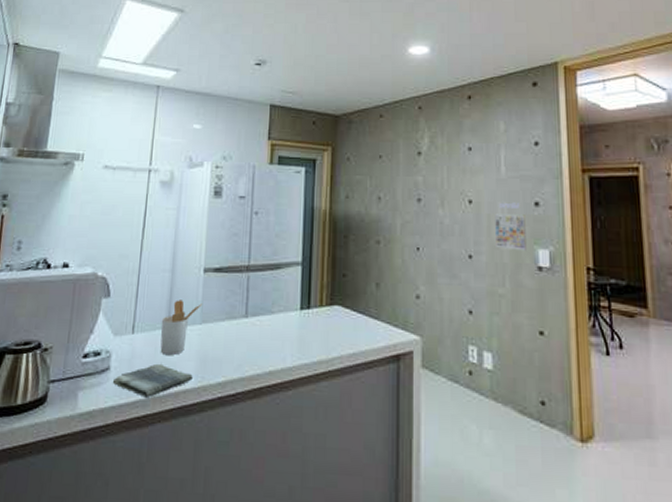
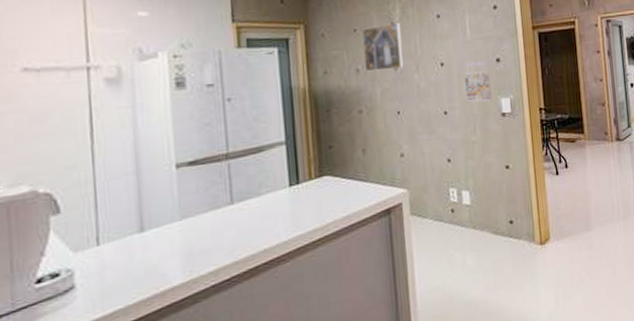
dish towel: present [112,363,193,398] -> none [80,268,180,306]
utensil holder: present [160,300,203,355] -> none [132,200,180,259]
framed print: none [387,152,428,202] -> present [362,23,404,72]

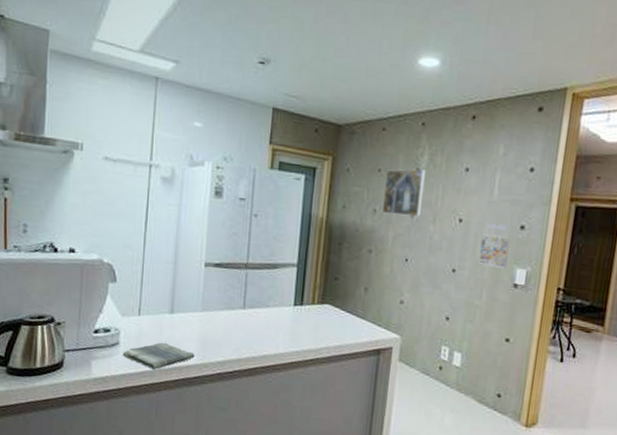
dish towel: none [80,268,180,306] -> present [122,342,195,370]

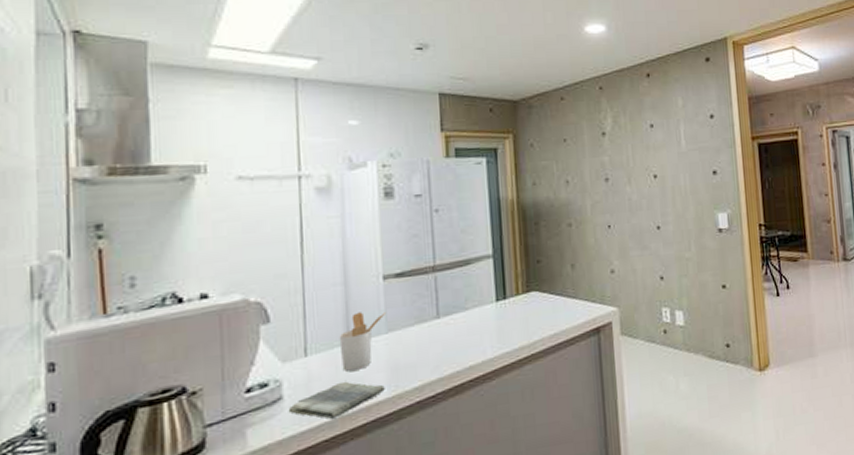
utensil holder: none [165,289,204,336] -> present [339,312,387,372]
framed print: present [382,169,426,217] -> none [572,132,616,184]
calendar: present [478,223,510,269] -> none [678,173,708,217]

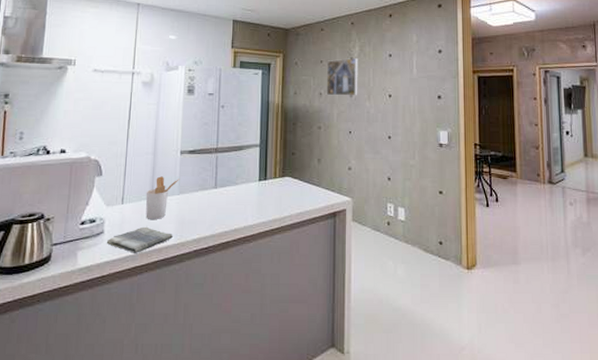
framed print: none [572,132,616,184] -> present [327,58,358,96]

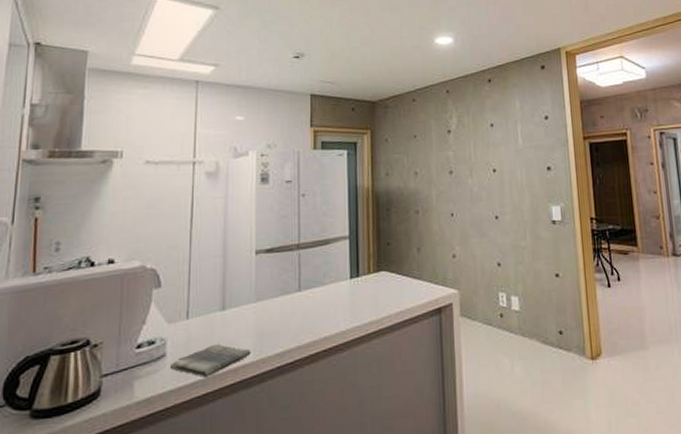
utensil holder: present [145,176,180,219] -> none [215,282,257,335]
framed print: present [327,58,358,96] -> none [422,130,459,175]

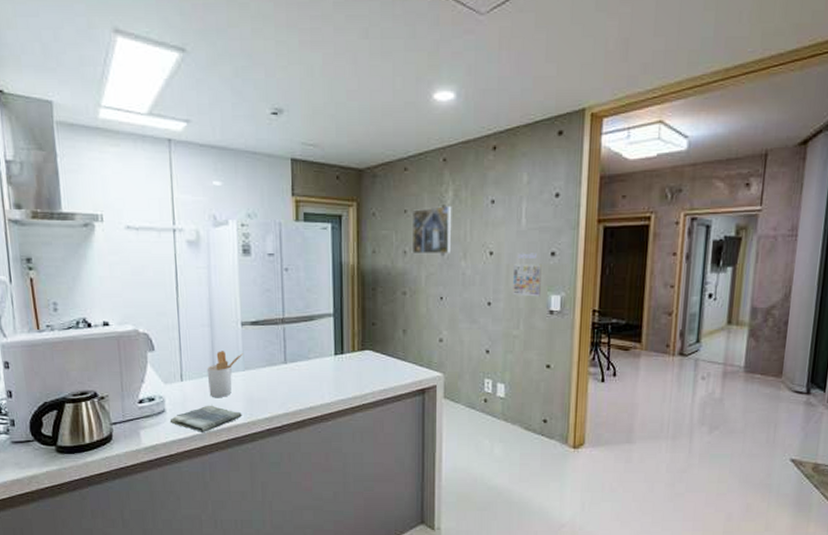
utensil holder: none [215,282,257,335] -> present [206,351,244,397]
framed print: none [422,130,459,175] -> present [413,206,452,254]
calendar: none [515,168,542,209] -> present [513,253,542,297]

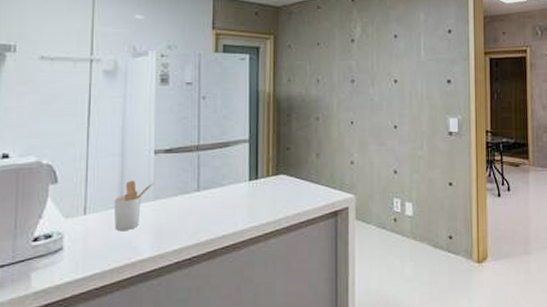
dish towel: present [169,405,242,432] -> none [67,239,149,271]
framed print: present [413,206,452,254] -> none [325,40,360,83]
calendar: present [513,253,542,297] -> none [416,81,440,120]

